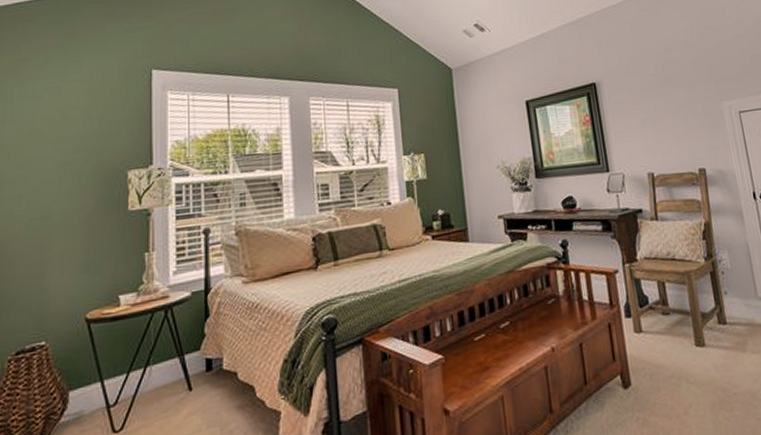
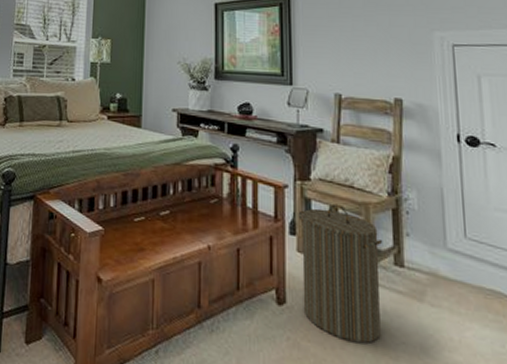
laundry hamper: none [630,278,716,406] -> present [298,204,383,344]

